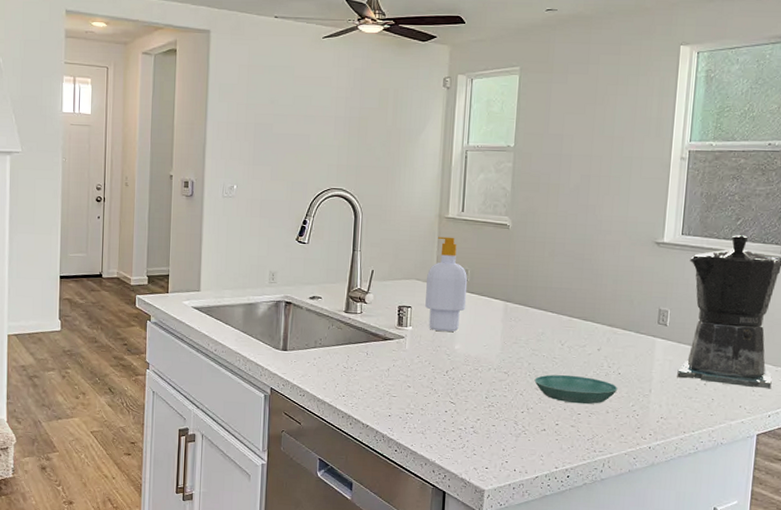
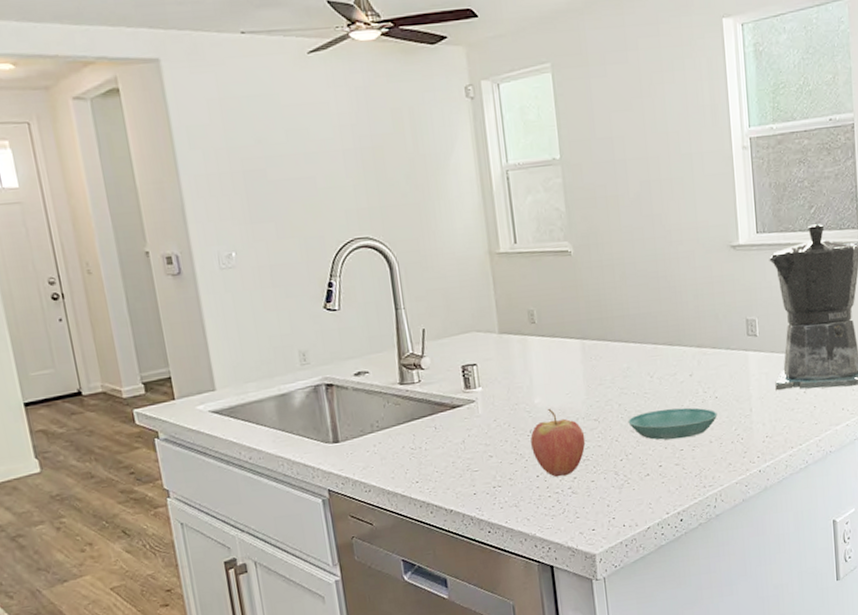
soap bottle: present [425,236,468,332] -> none [488,275,539,387]
fruit: none [445,355,494,417] -> present [530,408,586,478]

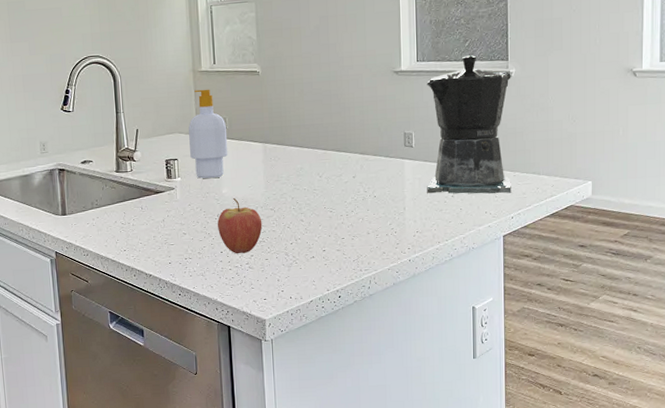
soap bottle: none [488,275,539,387] -> present [188,89,228,179]
saucer: present [628,407,718,440] -> none [299,203,375,230]

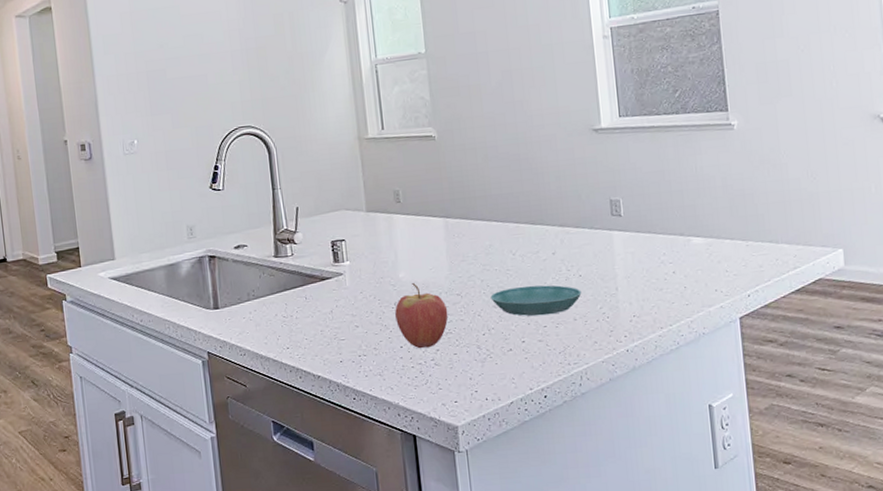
soap bottle: present [188,89,228,179] -> none [356,158,404,262]
saucer: none [299,203,375,230] -> present [490,285,582,316]
coffee maker: present [426,54,511,194] -> none [632,106,745,271]

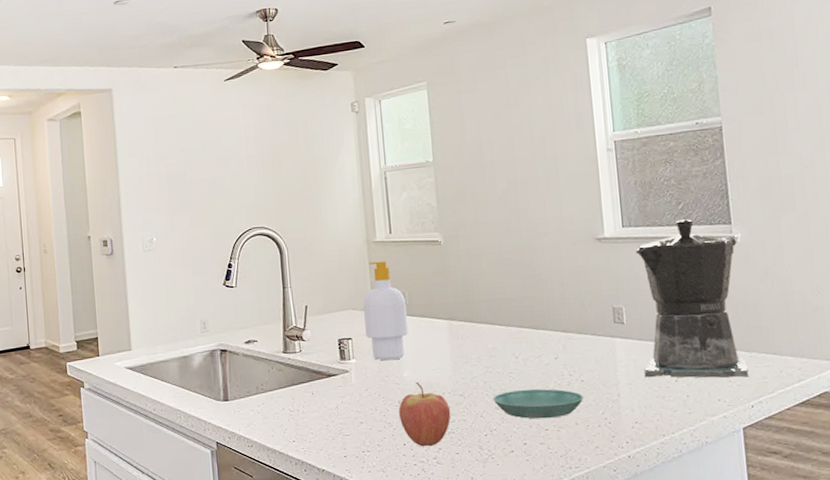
soap bottle: none [356,158,404,262] -> present [363,261,409,361]
coffee maker: none [632,106,745,271] -> present [635,218,749,378]

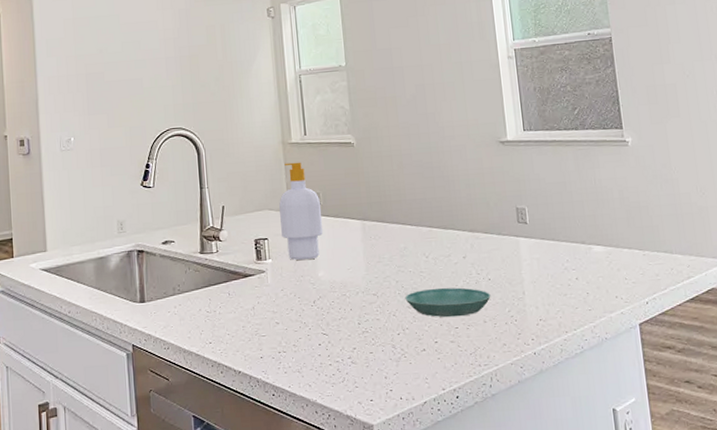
fruit: present [399,381,451,447] -> none [314,281,365,347]
coffee maker: present [635,218,749,378] -> none [536,123,643,276]

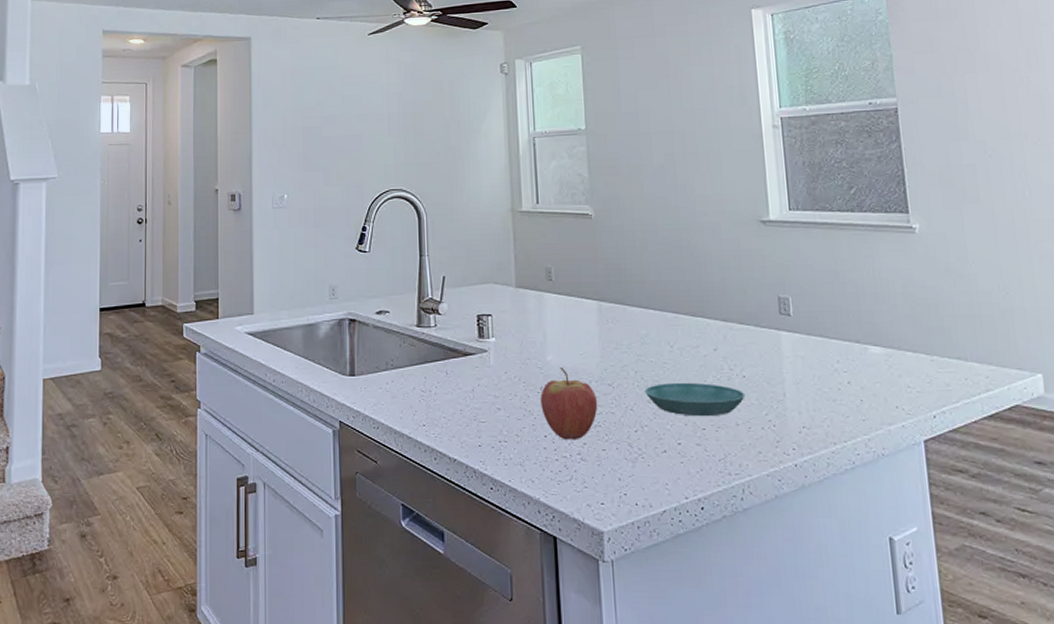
soap bottle: present [279,162,324,261] -> none [506,232,554,342]
fruit: none [314,281,365,347] -> present [541,367,598,440]

